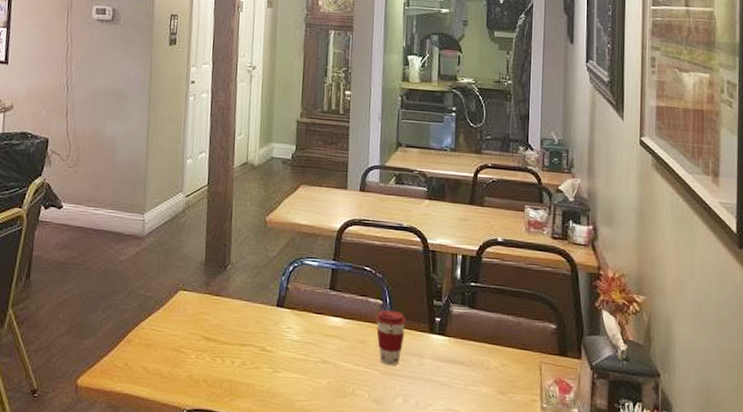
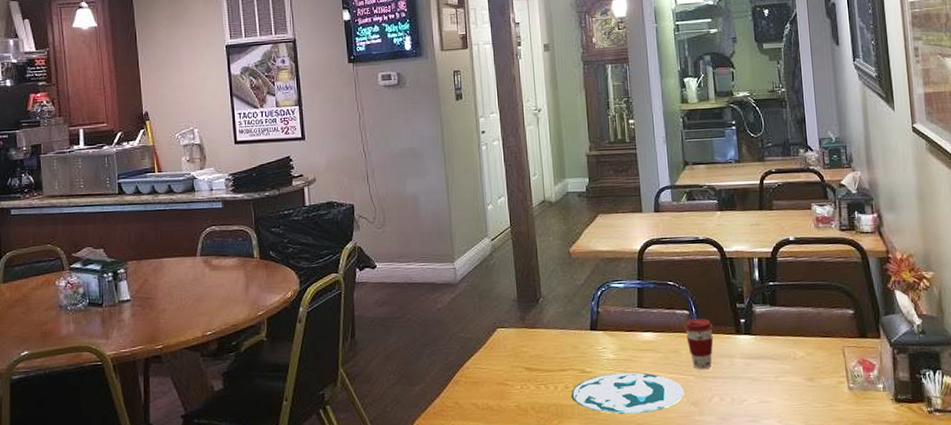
plate: none [247,355,367,404] -> present [571,372,684,414]

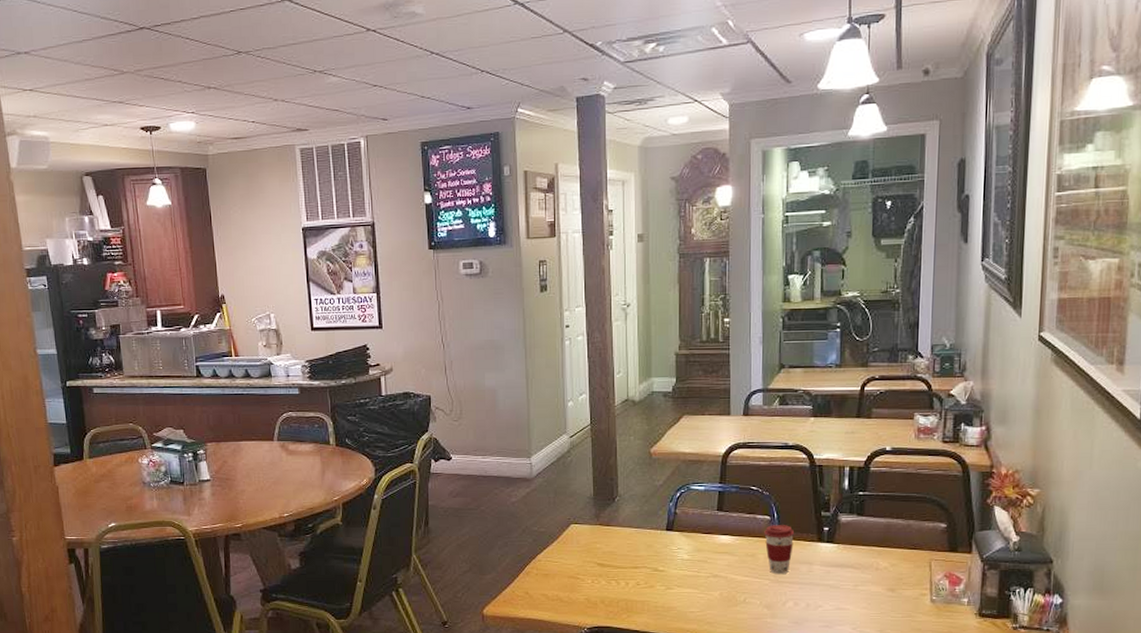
plate: present [571,372,684,414] -> none [642,573,758,612]

